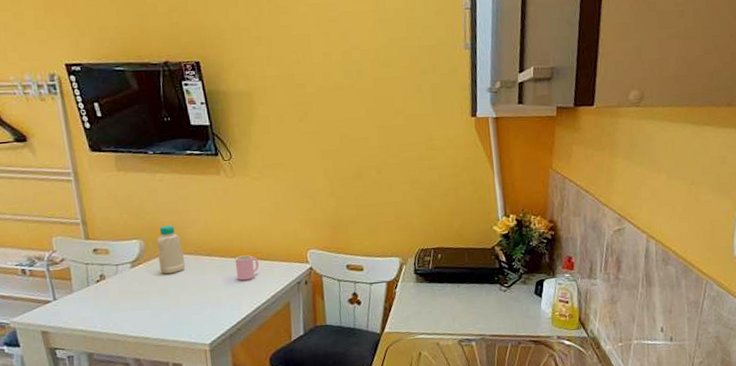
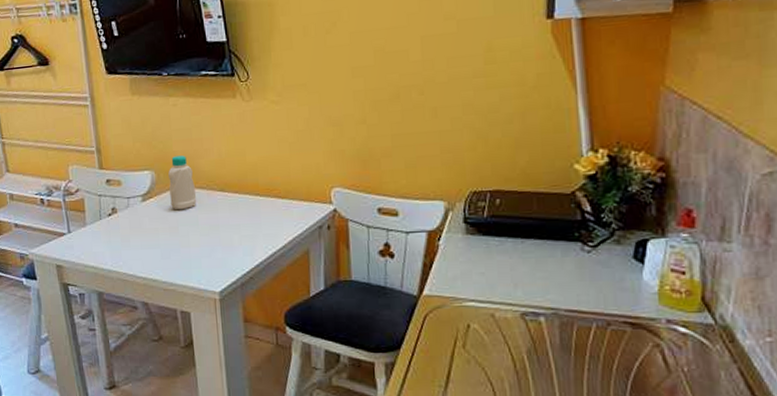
cup: present [235,255,259,281] -> none [249,192,275,221]

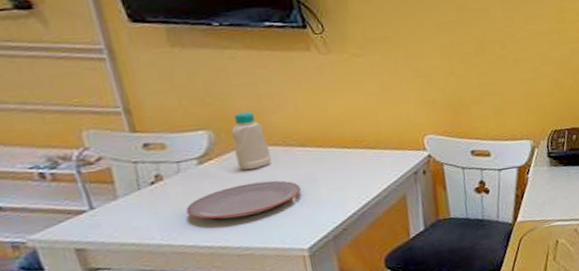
plate: none [130,222,218,254] -> present [186,180,301,220]

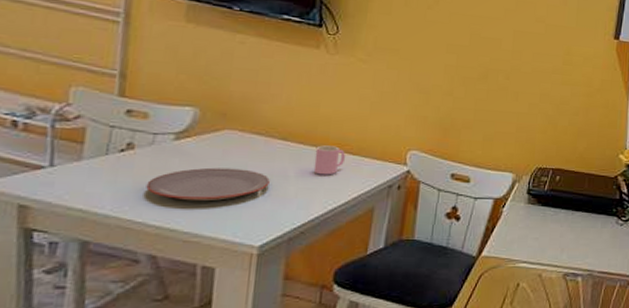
bottle: present [231,112,272,171] -> none [214,96,251,155]
cup: none [335,143,366,174] -> present [313,145,345,175]

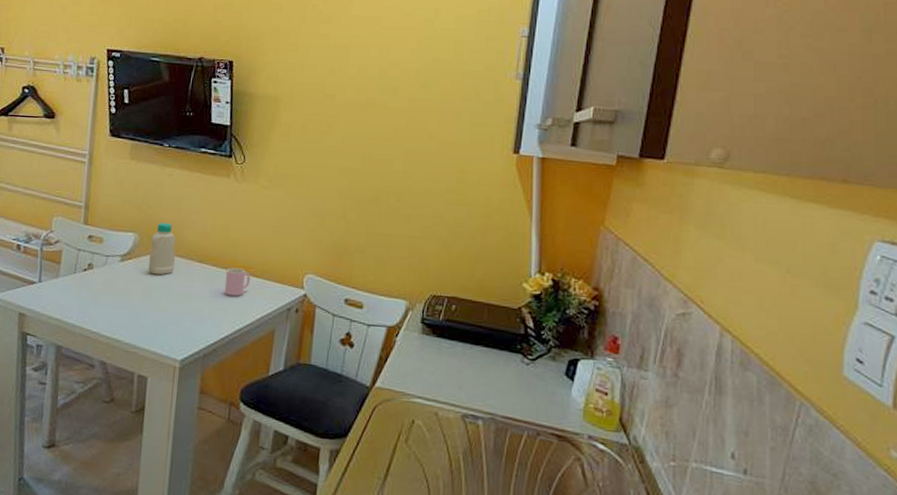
plate: present [146,167,270,202] -> none [100,286,190,317]
bottle: none [214,96,251,155] -> present [148,223,176,275]

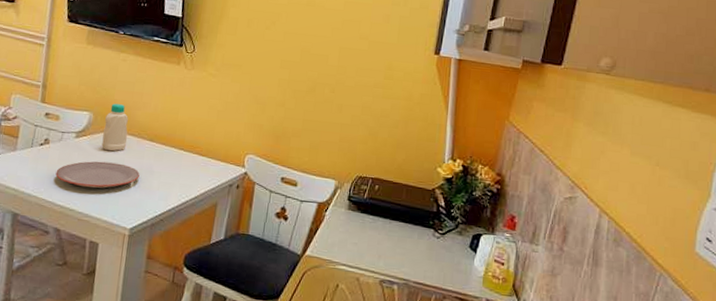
plate: none [100,286,190,317] -> present [55,161,140,189]
cup: present [224,268,250,297] -> none [172,147,196,173]

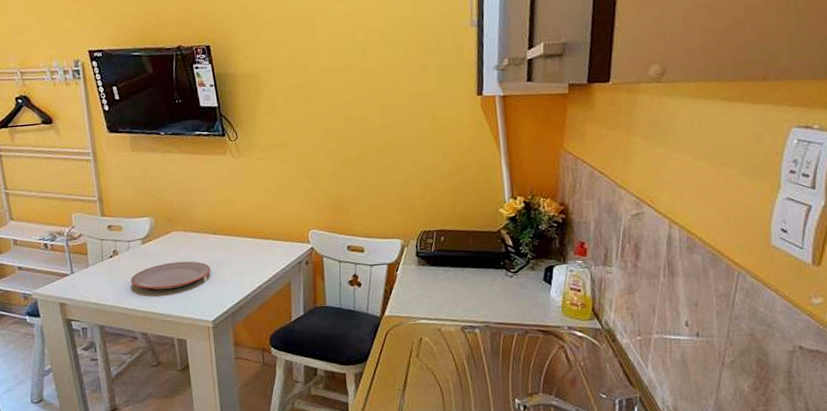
bottle: present [102,103,128,152] -> none [166,204,192,251]

